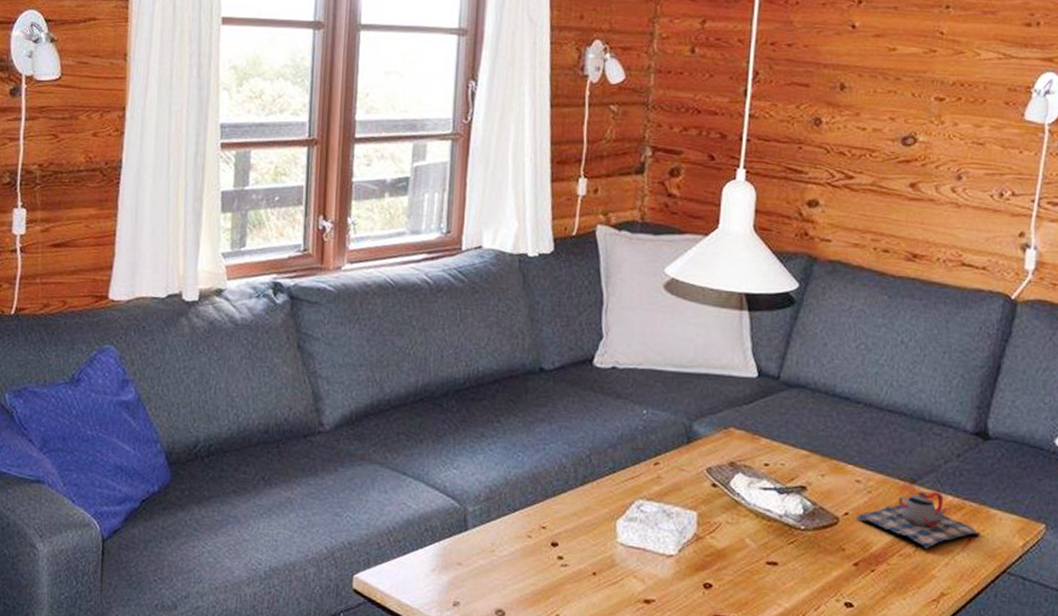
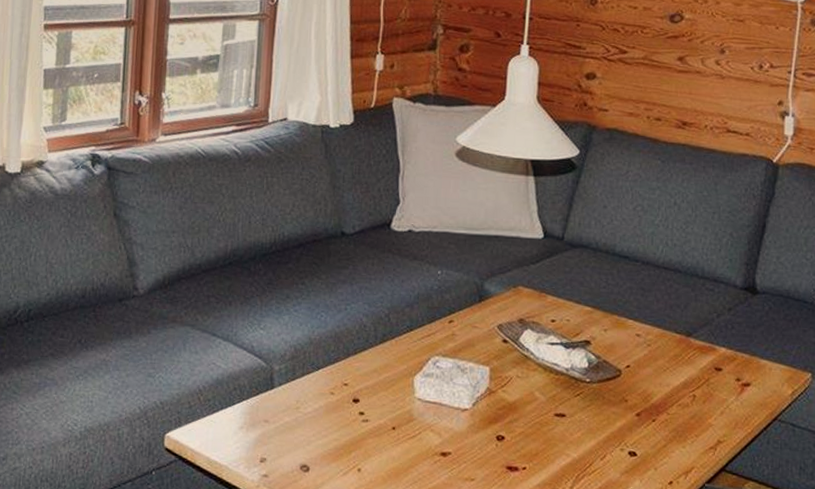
teapot: present [855,491,981,550] -> none [636,343,752,399]

